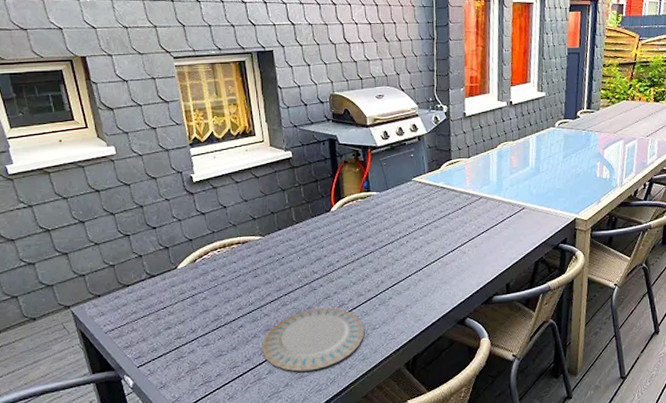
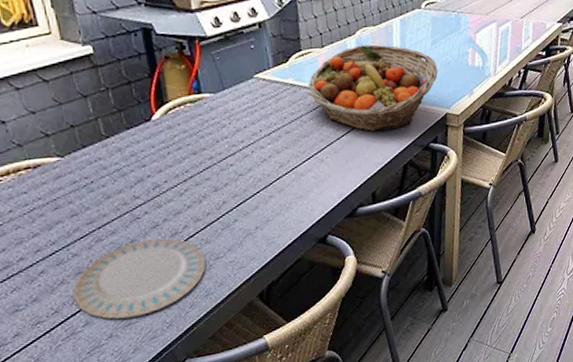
fruit basket: none [456,156,568,231] -> present [308,44,438,132]

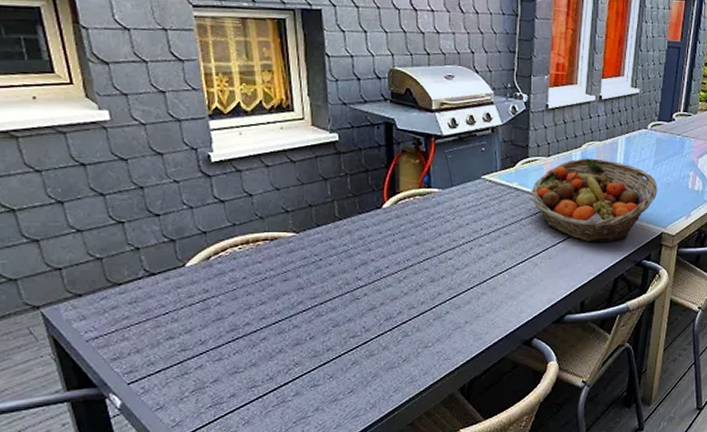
plate: present [72,238,206,319] -> none [289,320,415,394]

